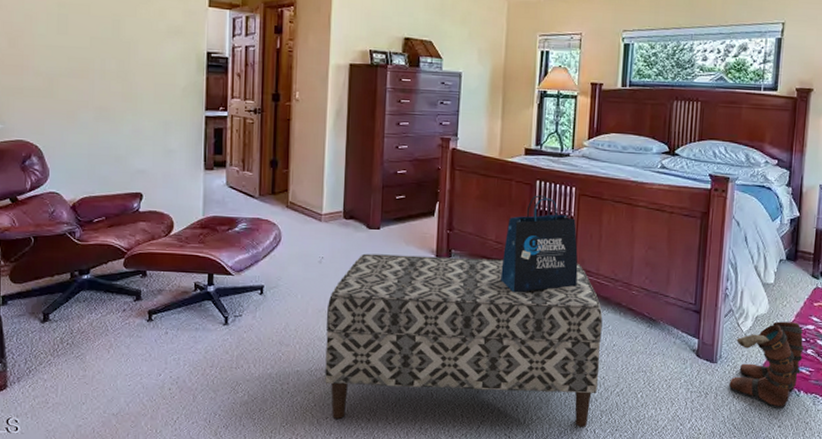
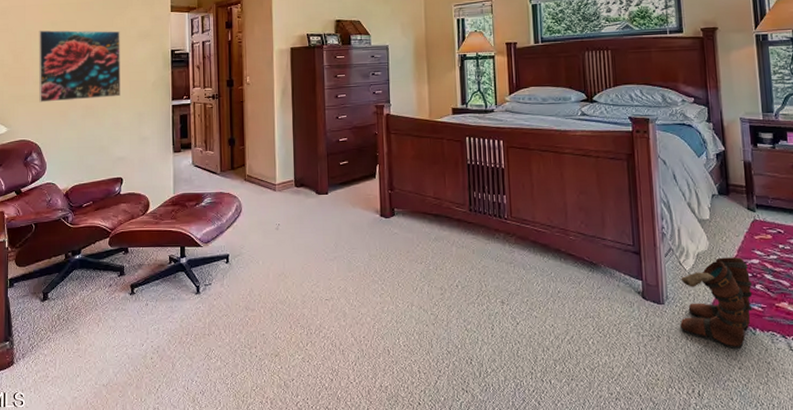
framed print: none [41,11,145,101] -> present [38,30,121,103]
bench: present [325,253,603,427] -> none [286,214,548,381]
tote bag: present [501,195,578,293] -> none [442,150,515,246]

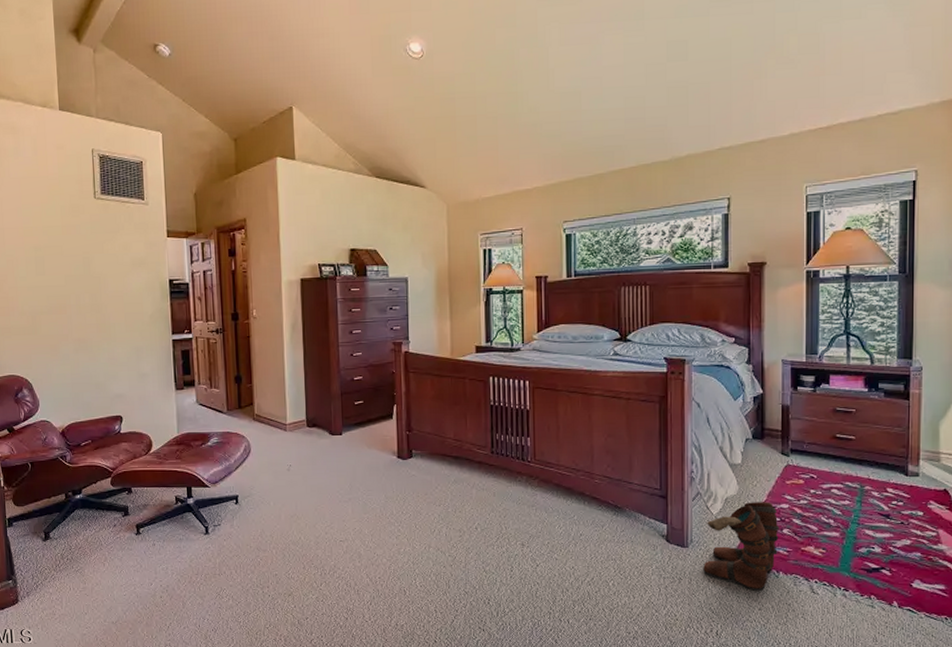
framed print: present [38,30,121,103] -> none [20,255,116,335]

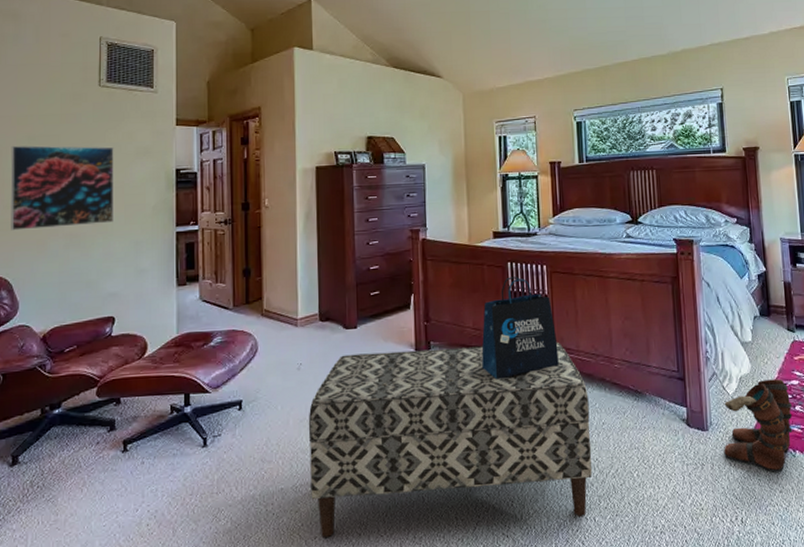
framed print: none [20,255,116,335] -> present [10,145,114,231]
bench: none [298,456,568,620] -> present [308,343,592,539]
tote bag: none [462,391,538,488] -> present [481,276,559,380]

